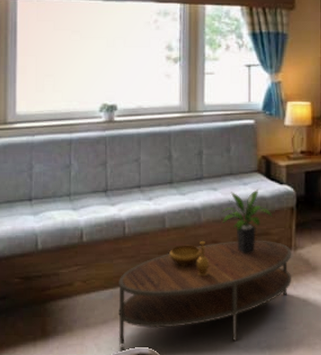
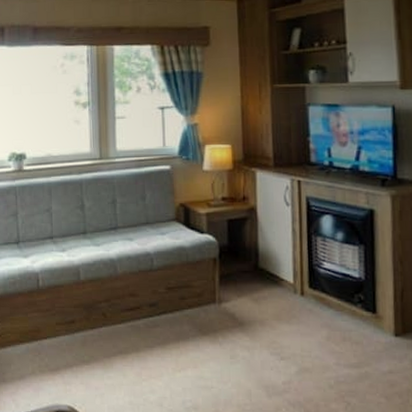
coffee table: present [118,240,291,346] -> none [34,292,217,402]
decorative bowl: present [169,240,210,277] -> none [85,293,128,332]
potted plant: present [221,189,273,254] -> none [138,239,194,308]

